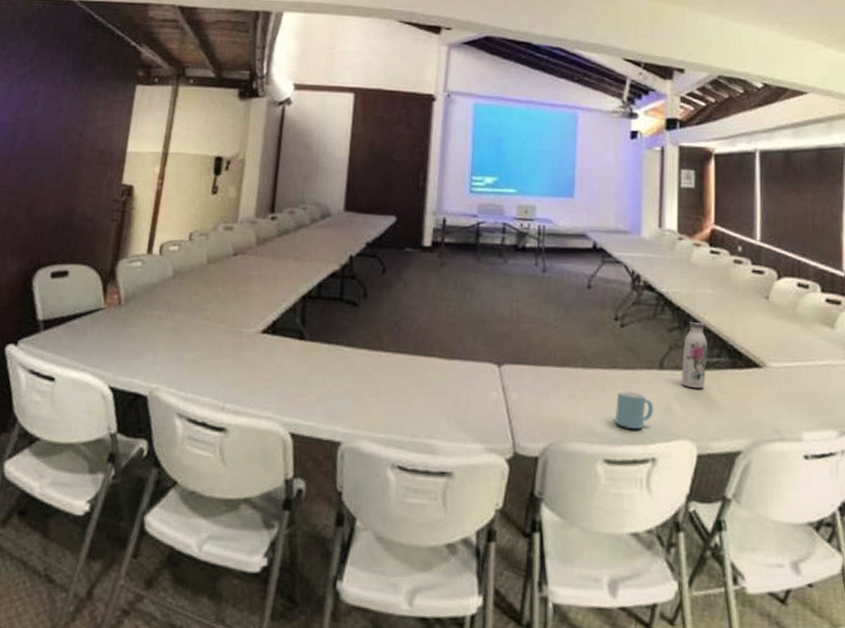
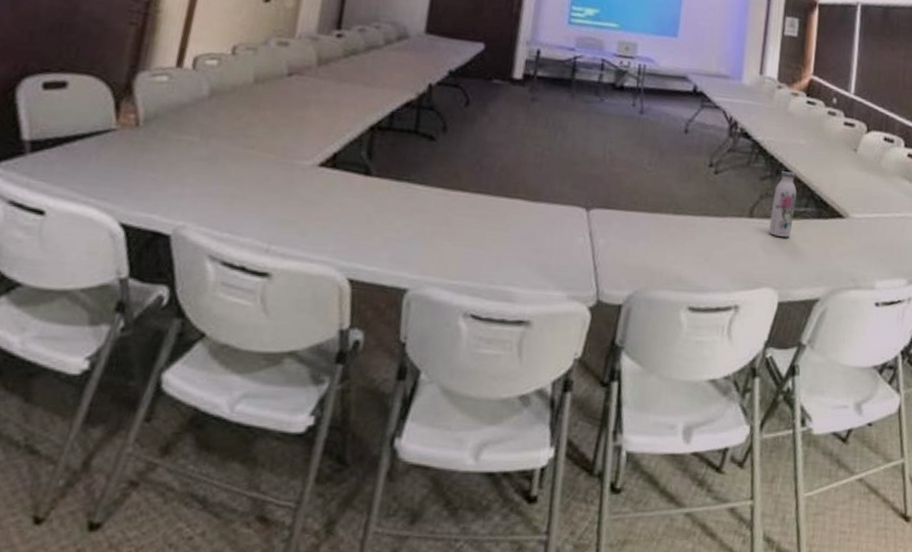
mug: present [616,390,654,430] -> none [702,238,741,277]

